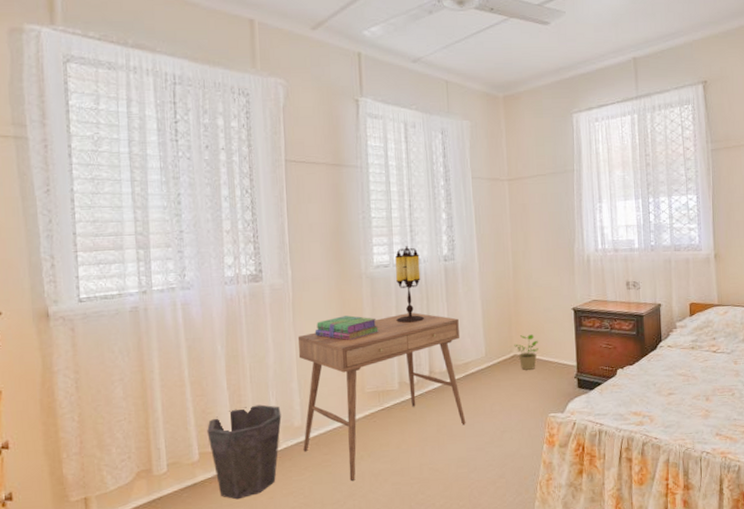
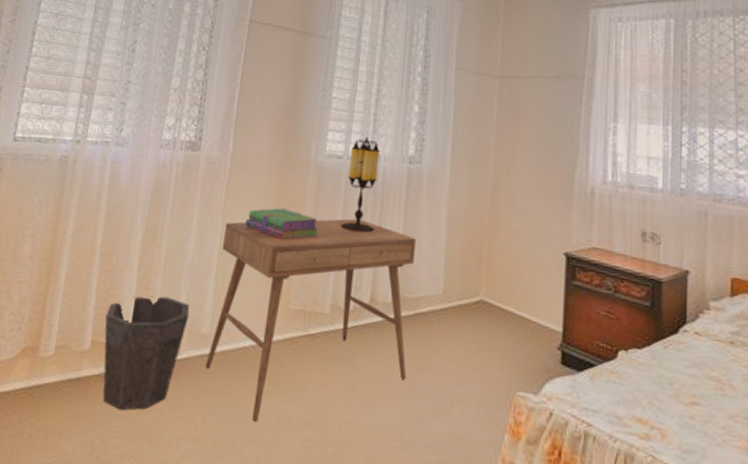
potted plant: present [514,334,539,370] -> none [481,275,514,325]

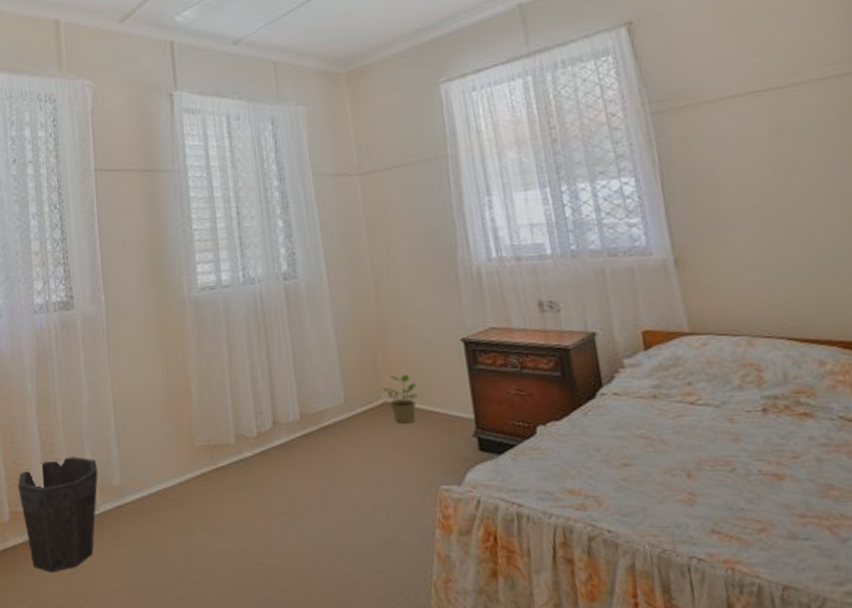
desk: present [205,218,416,421] -> none [113,345,325,560]
stack of books: present [244,208,318,240] -> none [132,349,207,381]
table lamp: present [340,137,380,233] -> none [223,262,264,359]
potted plant: none [481,275,514,325] -> present [382,375,418,423]

